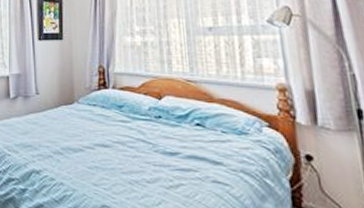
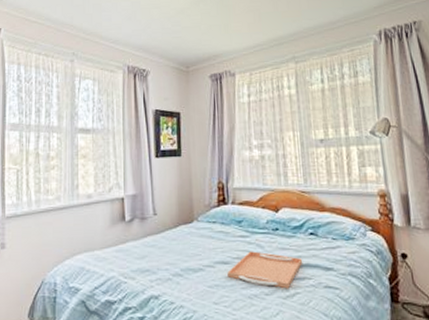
serving tray: none [107,137,188,179] -> present [227,251,303,289]

